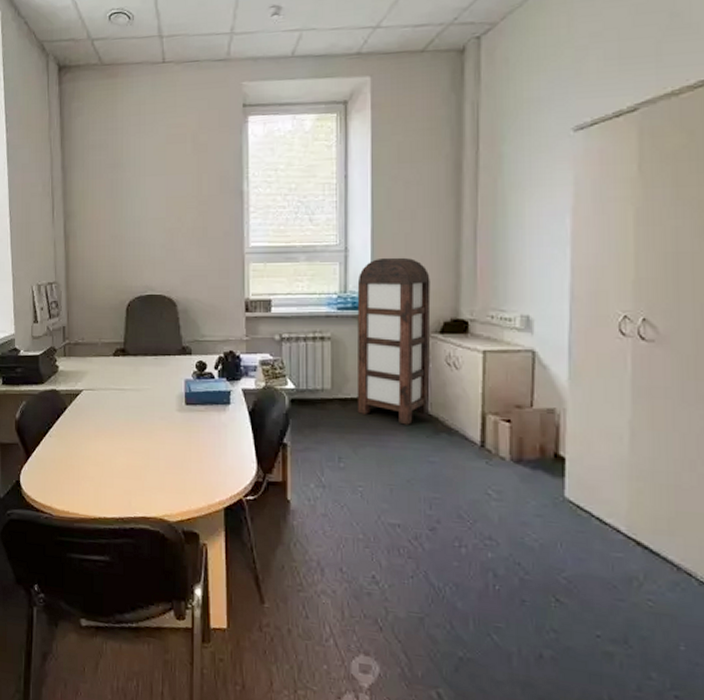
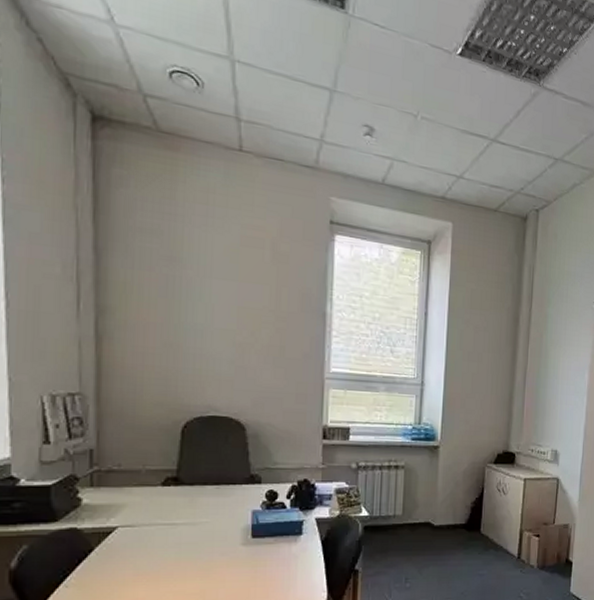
bookshelf: present [356,257,431,425] -> none [423,394,490,544]

